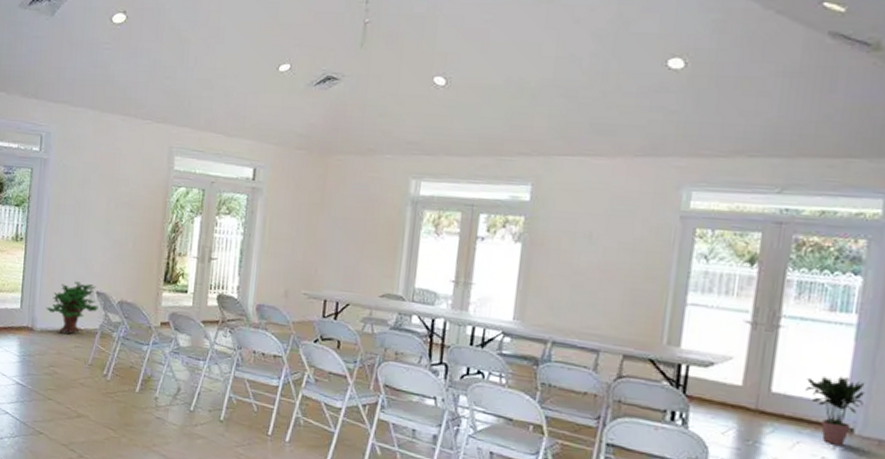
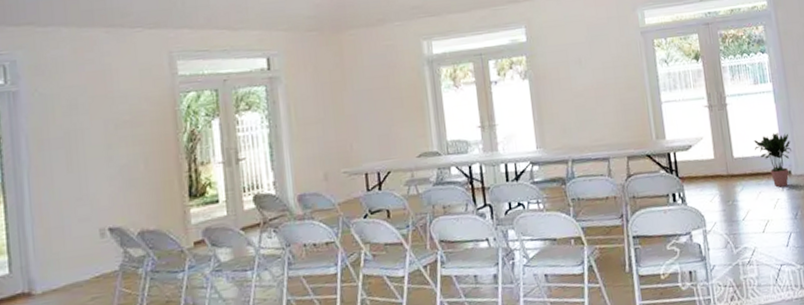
tree: present [46,281,98,335] -> none [45,221,114,289]

